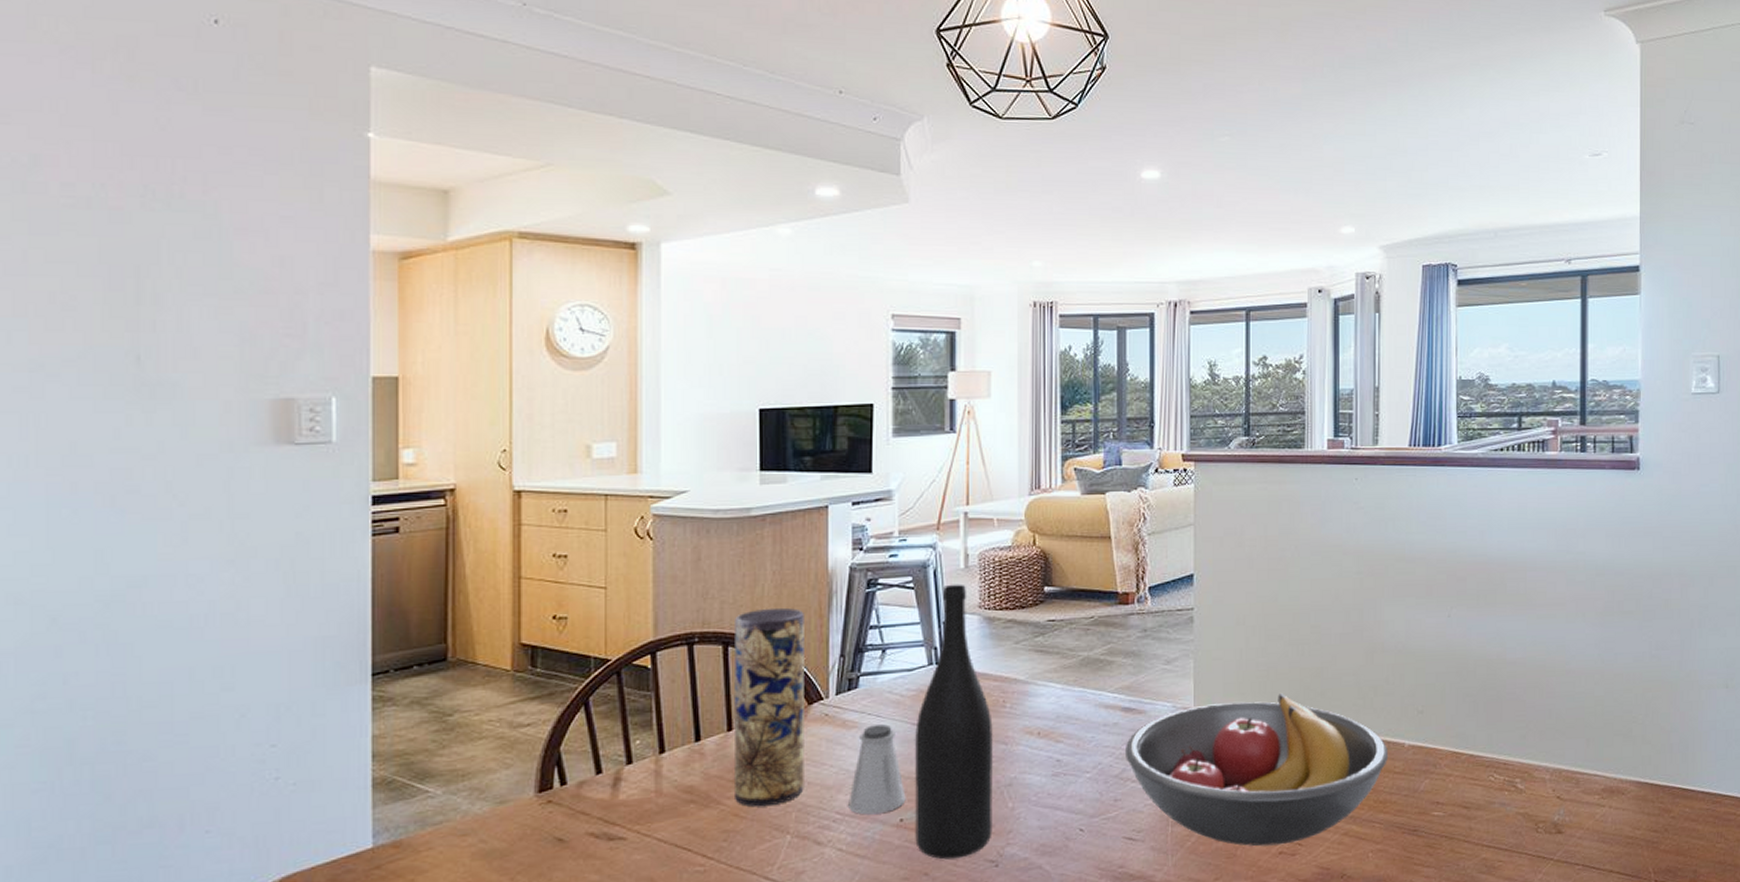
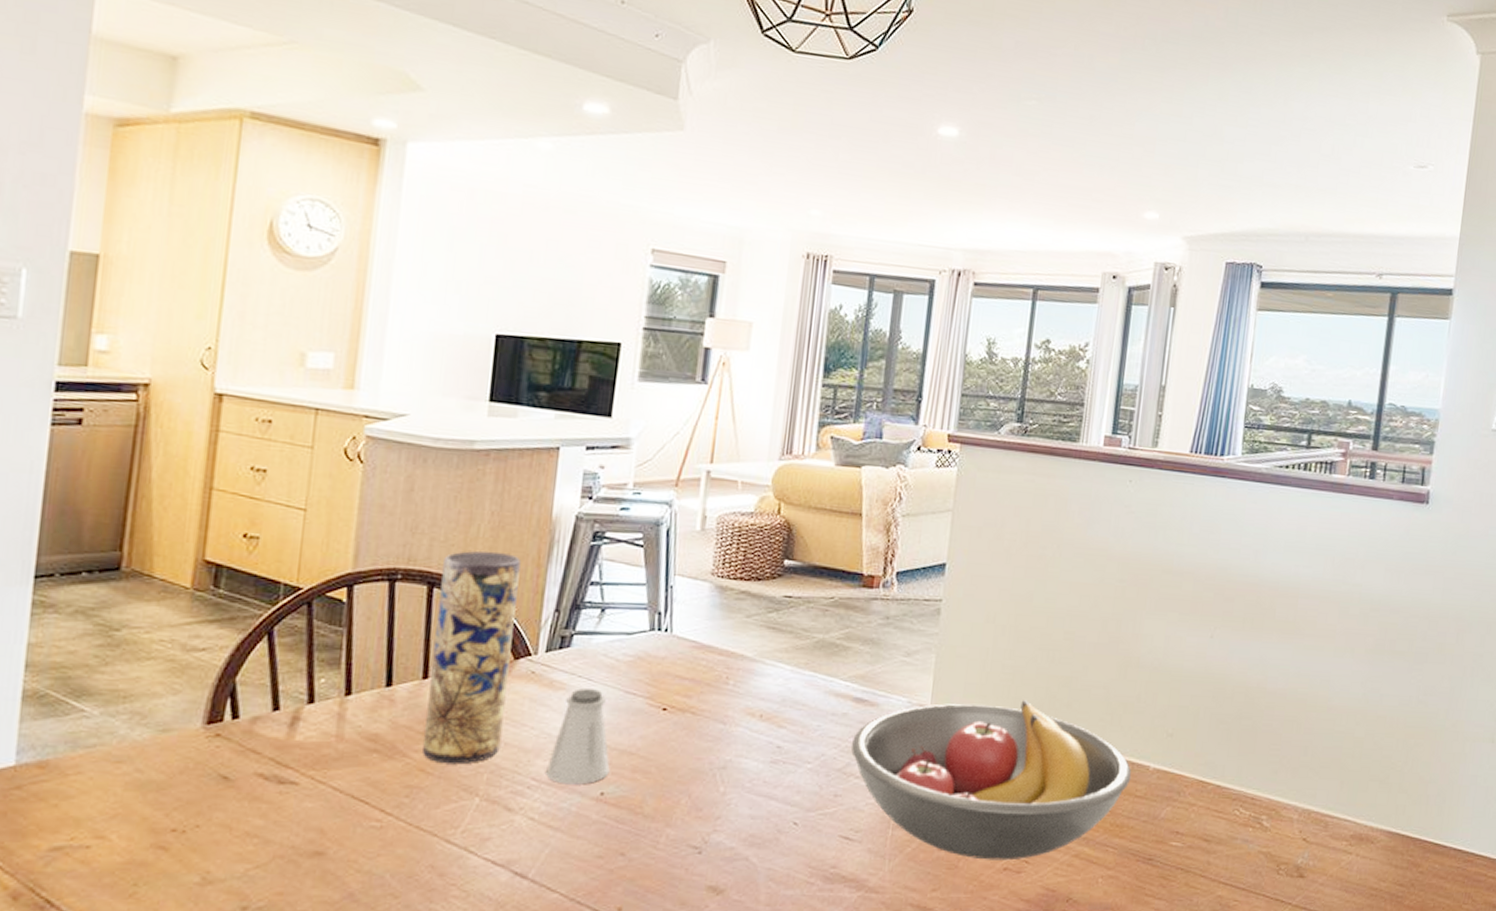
wine bottle: present [915,584,993,860] -> none [614,546,713,841]

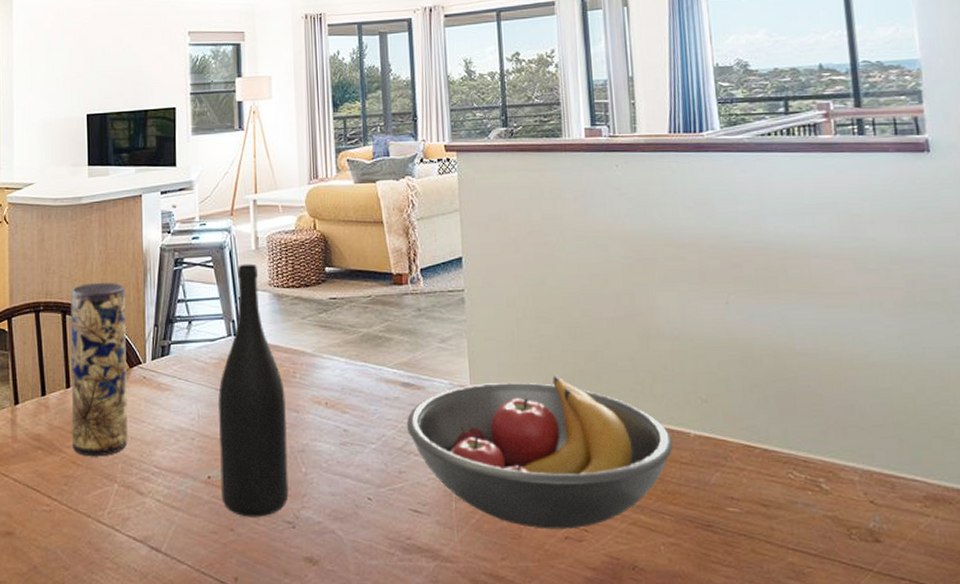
saltshaker: present [546,688,610,785] -> none [164,389,213,470]
wine bottle: none [614,546,713,841] -> present [218,263,289,517]

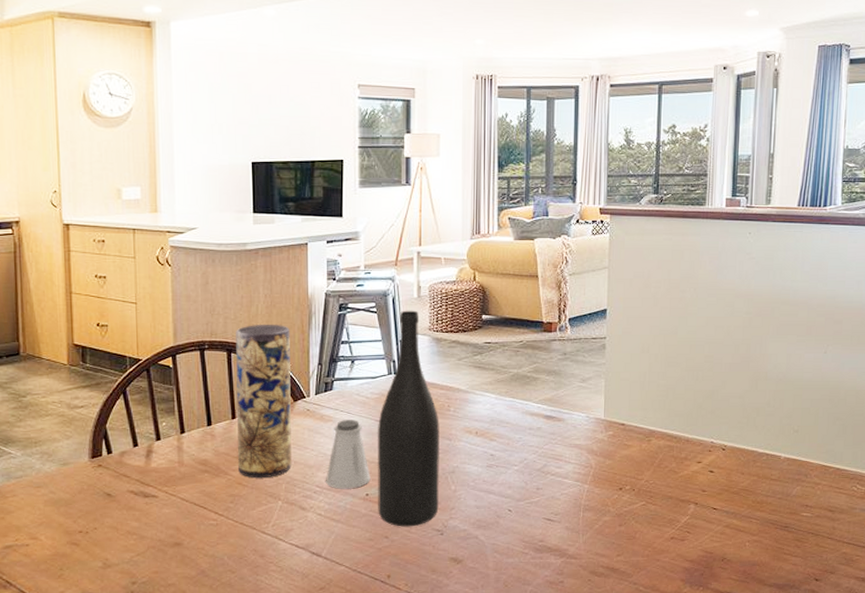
saltshaker: none [164,389,213,470] -> present [326,420,371,489]
fruit bowl: present [406,376,674,530] -> none [546,410,767,532]

